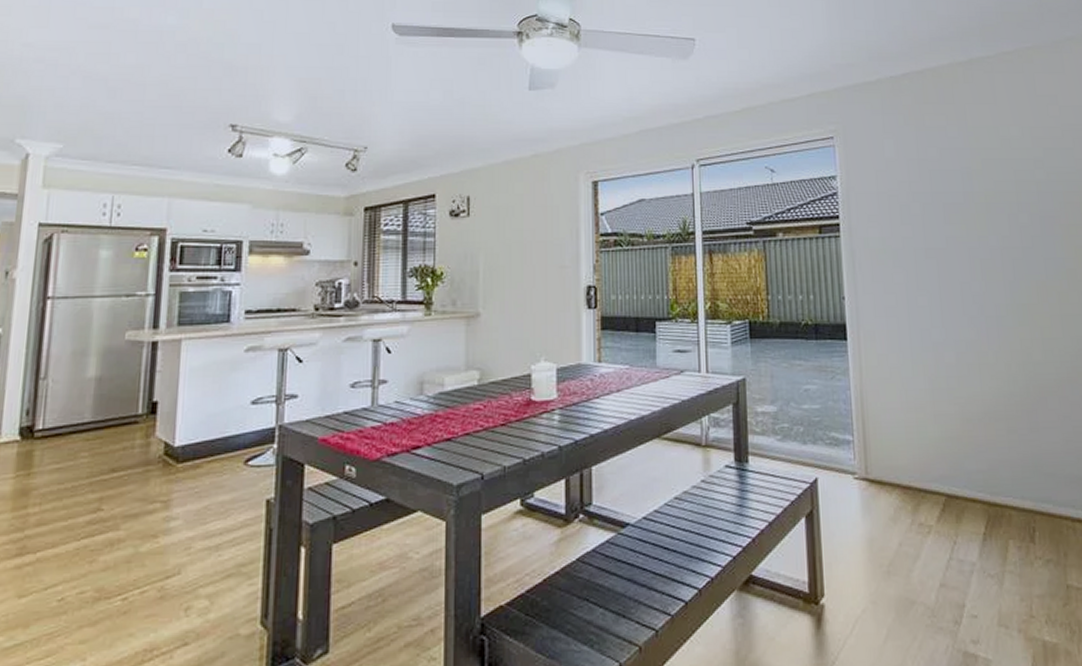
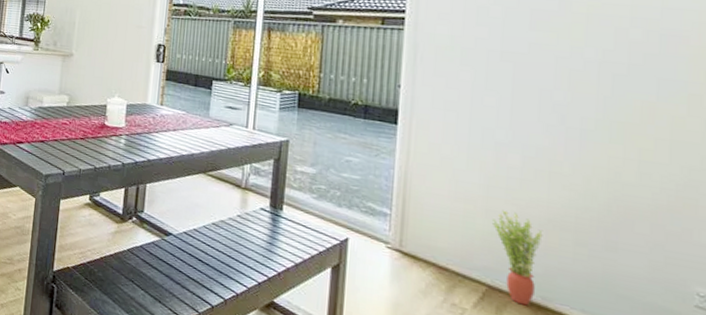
potted plant: none [941,412,984,507] -> present [493,210,543,306]

